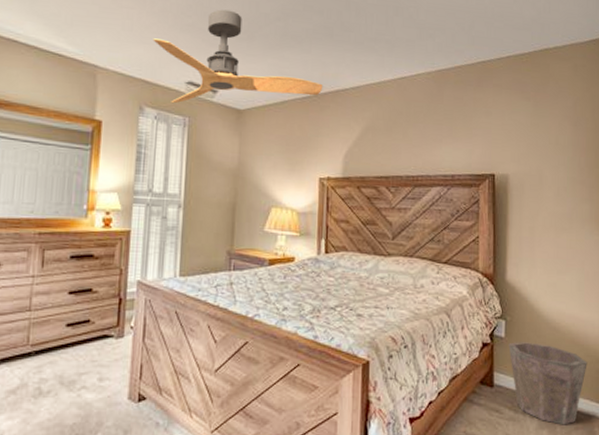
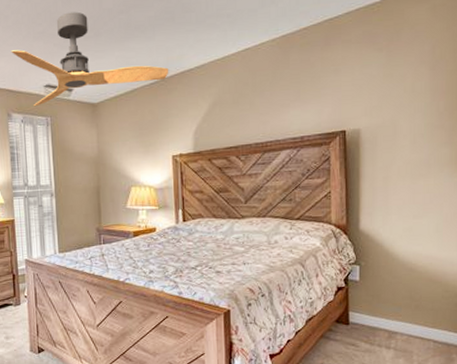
waste bin: present [508,341,587,425] -> none [363,282,446,354]

